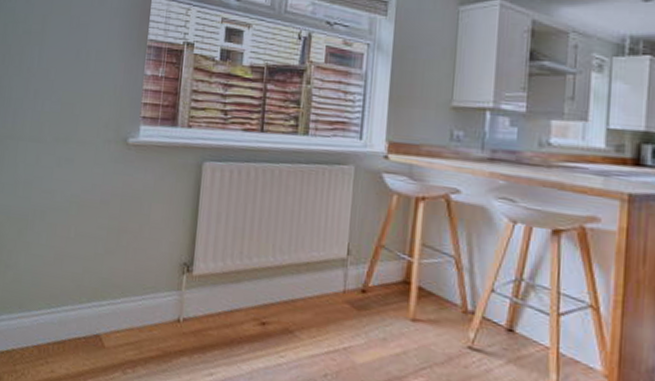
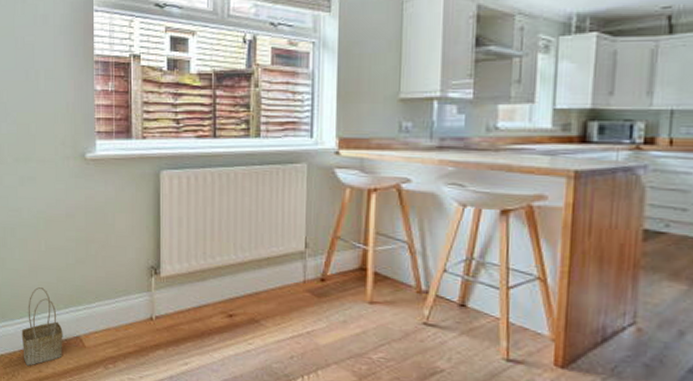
basket: none [36,277,83,365] -> present [21,287,63,366]

